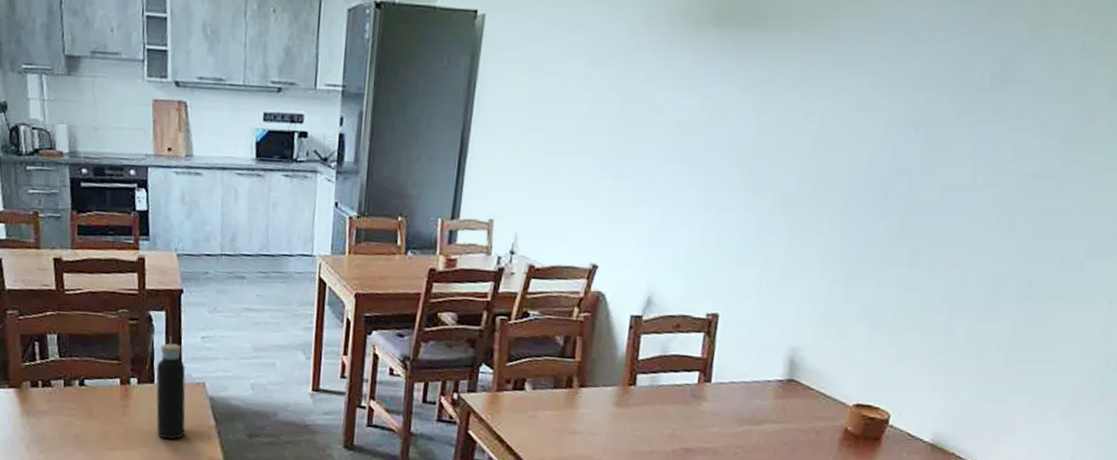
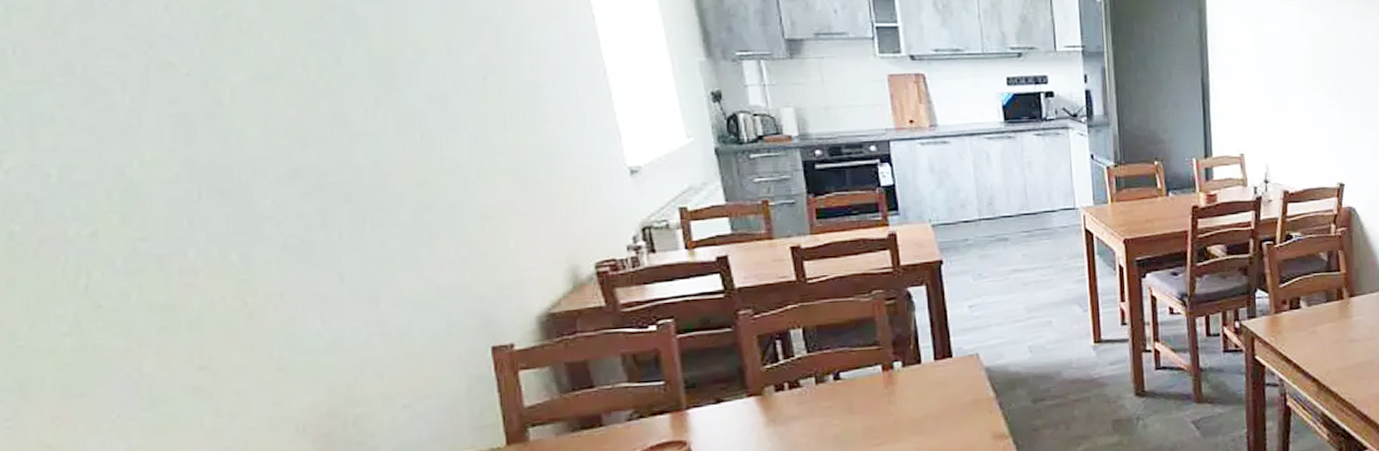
water bottle: present [156,336,186,440] -> none [921,310,962,422]

